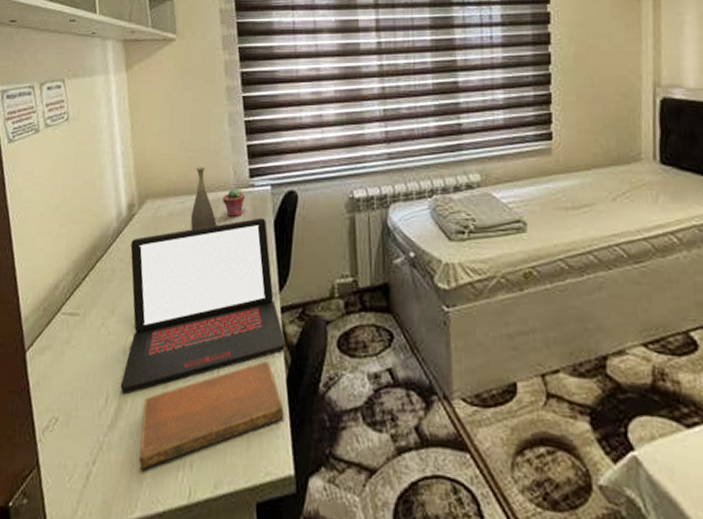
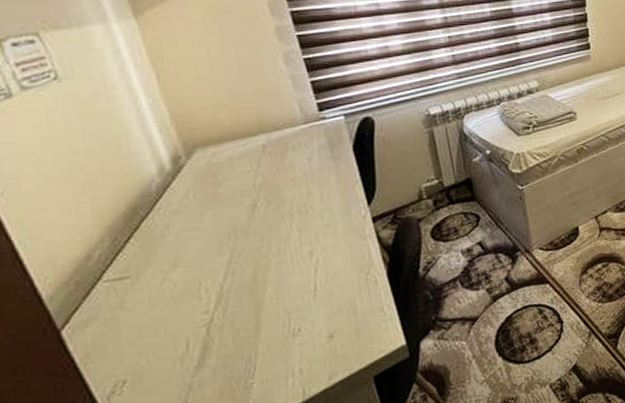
laptop: present [120,217,285,392] -> none [184,145,382,333]
notebook: present [139,360,284,470] -> none [234,264,389,392]
bottle: present [190,167,217,231] -> none [252,108,290,170]
potted succulent: present [223,188,245,217] -> none [291,123,317,150]

